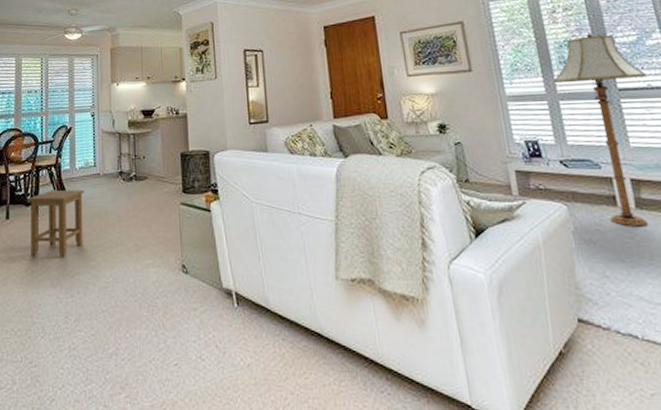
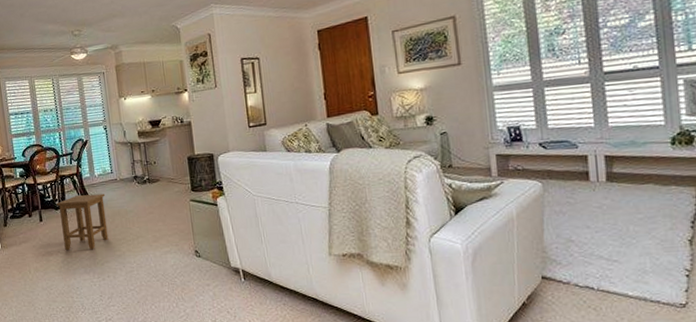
floor lamp: present [553,31,649,227] -> none [540,17,634,198]

